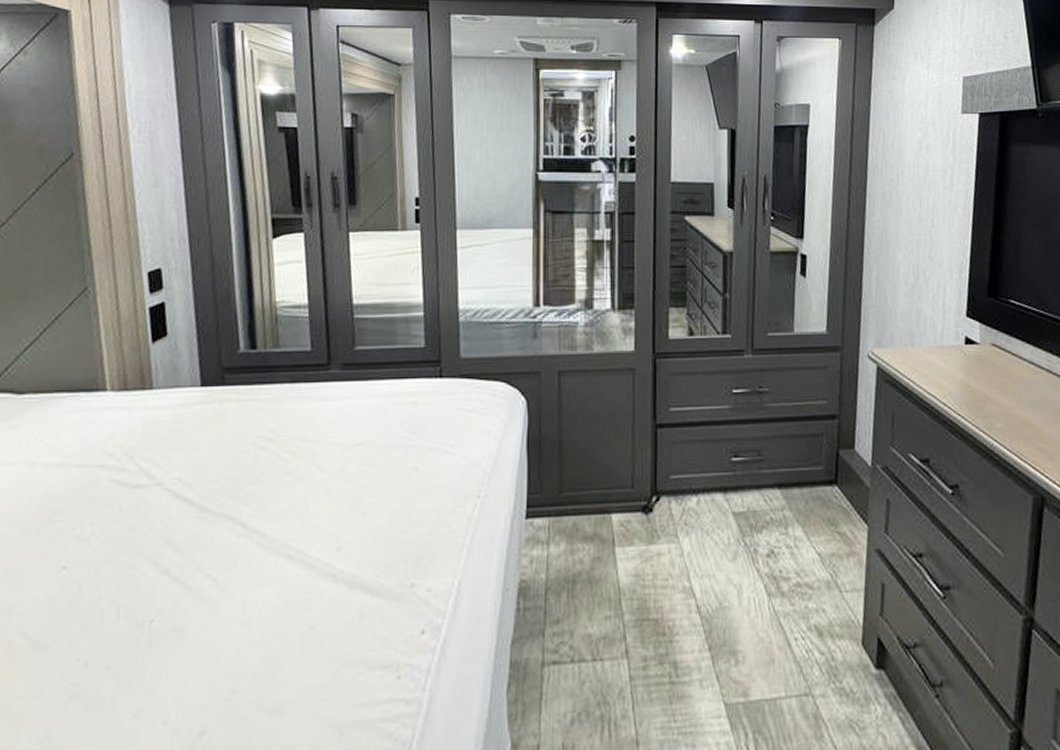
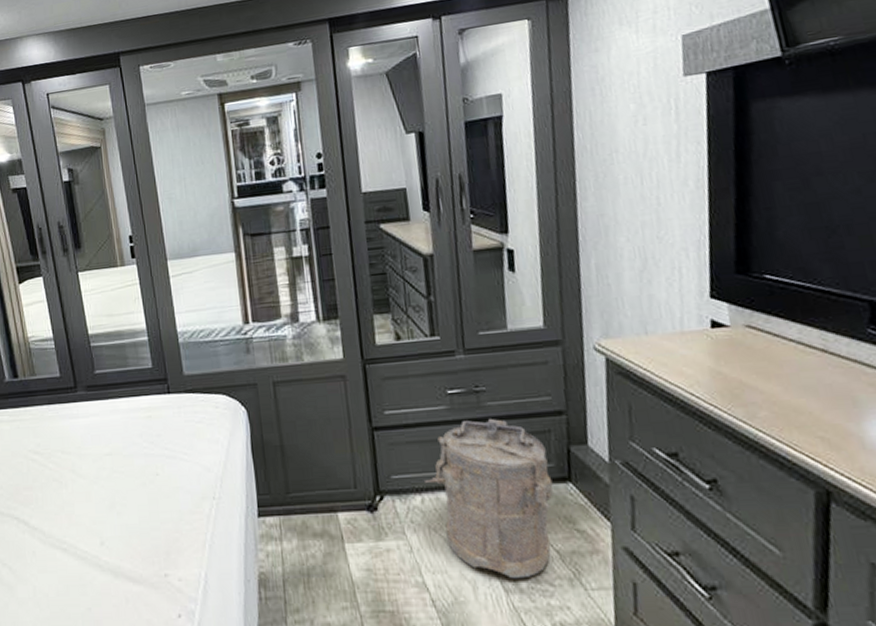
laundry hamper: none [702,419,821,583] -> present [425,418,553,579]

